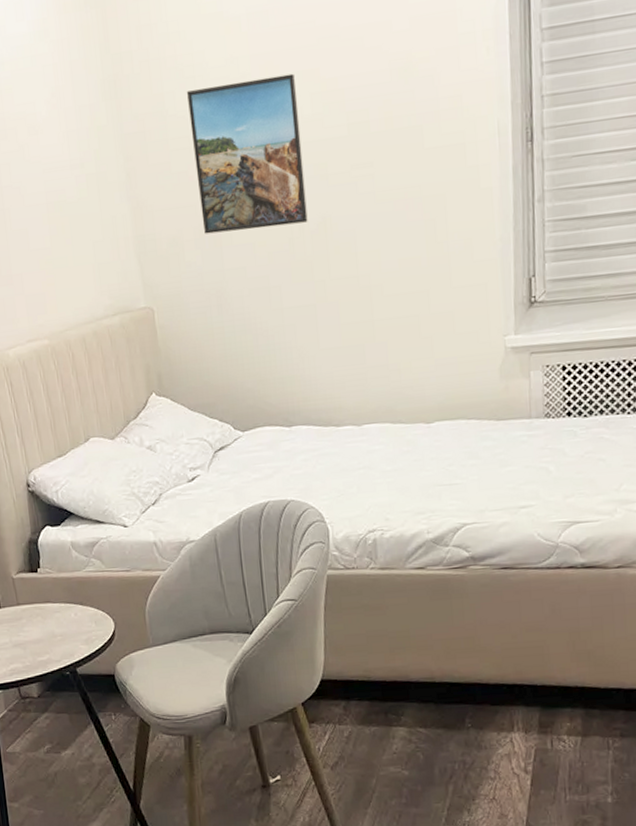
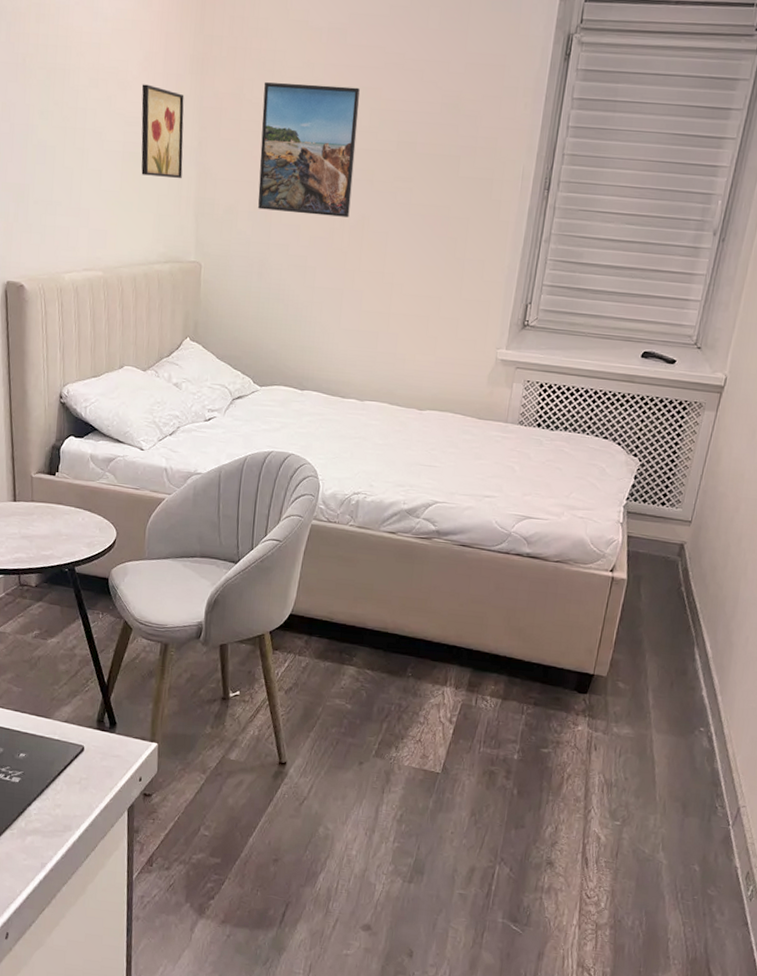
wall art: none [53,123,115,224] -> present [141,84,184,179]

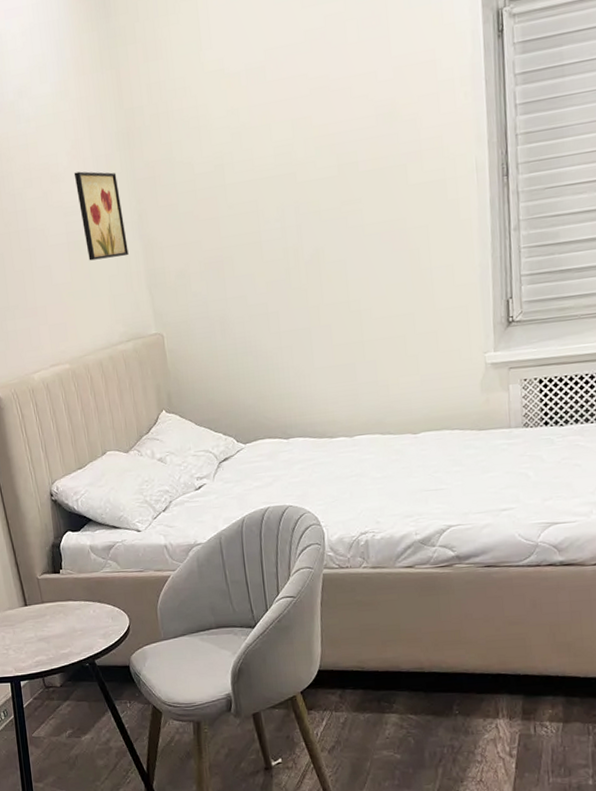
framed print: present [258,82,360,217] -> none [191,121,303,267]

